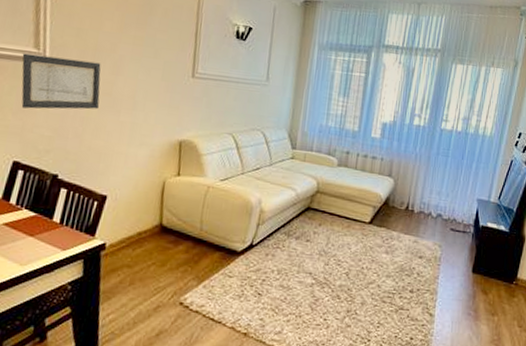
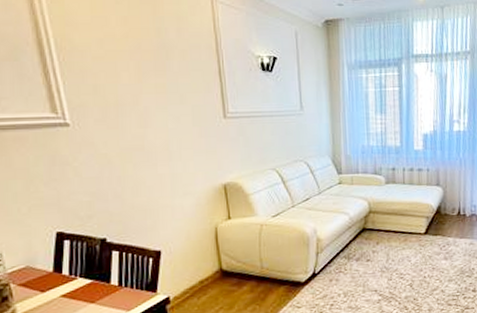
wall art: present [21,53,101,110] -> none [40,118,134,177]

